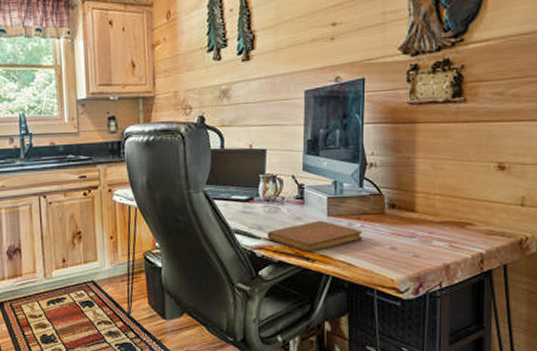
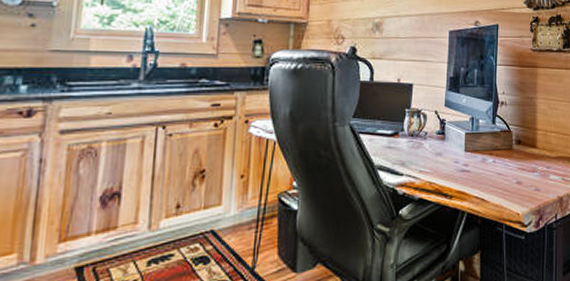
notebook: present [267,220,363,252] -> none [409,156,494,189]

